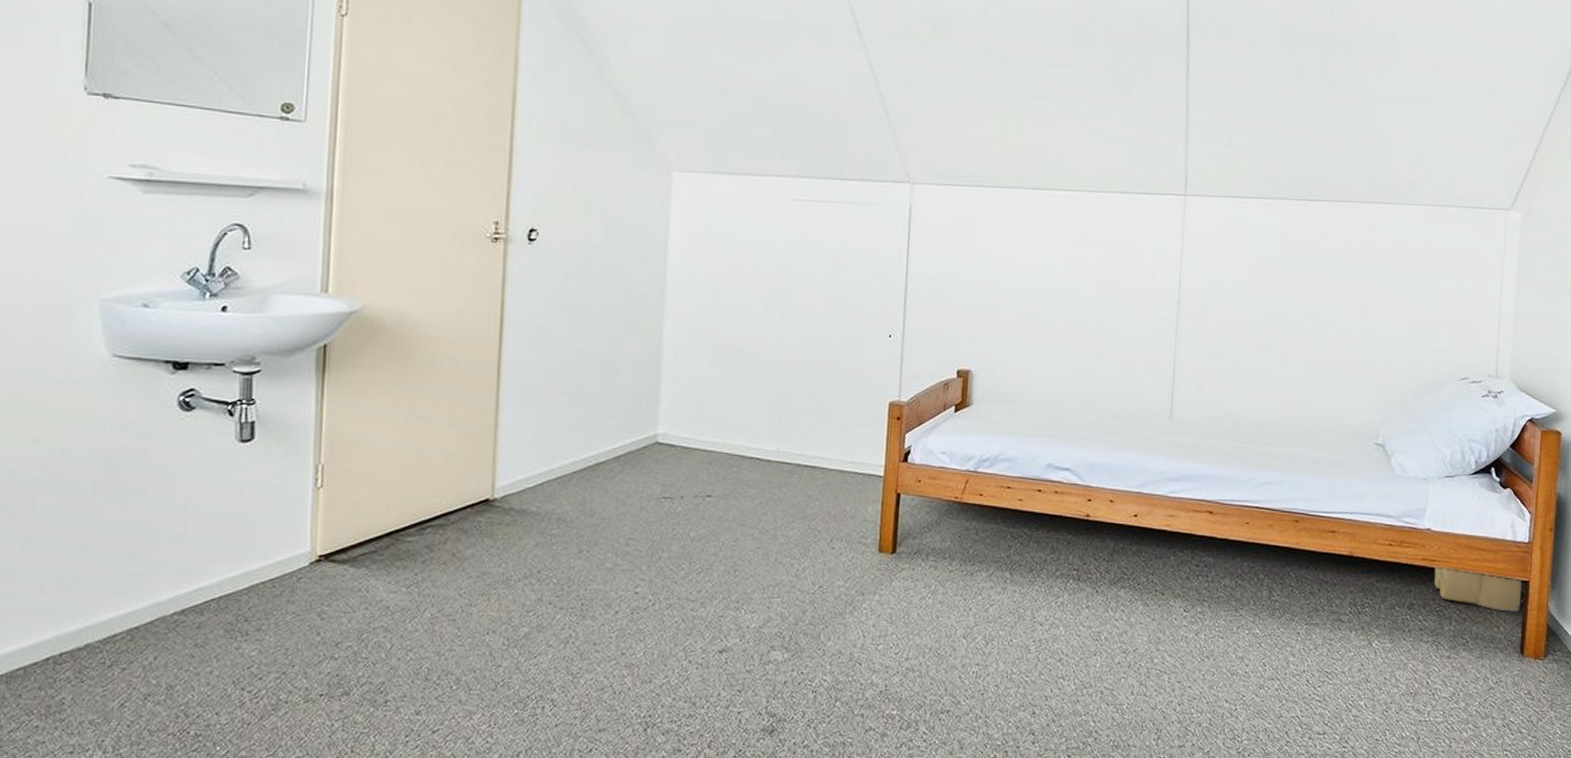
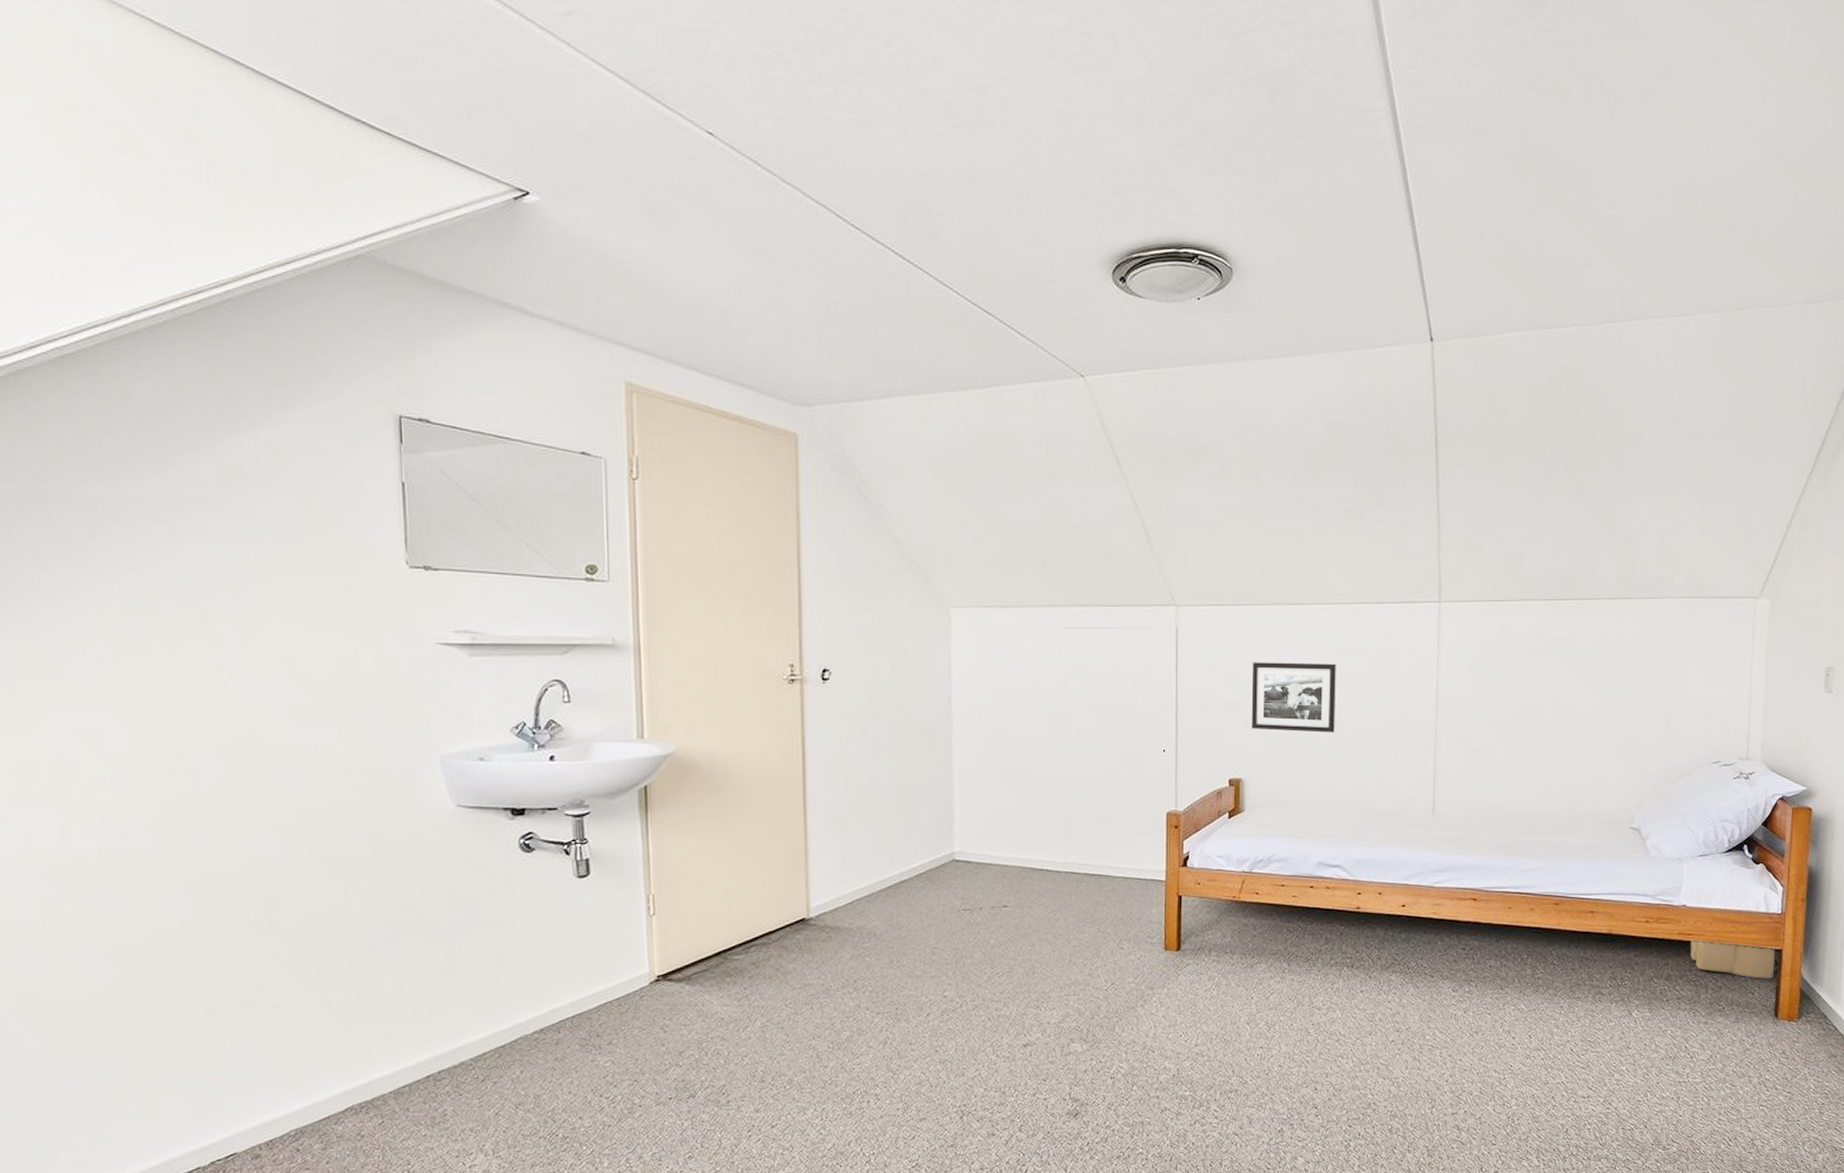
picture frame: none [983,247,1076,326] -> present [1251,662,1336,733]

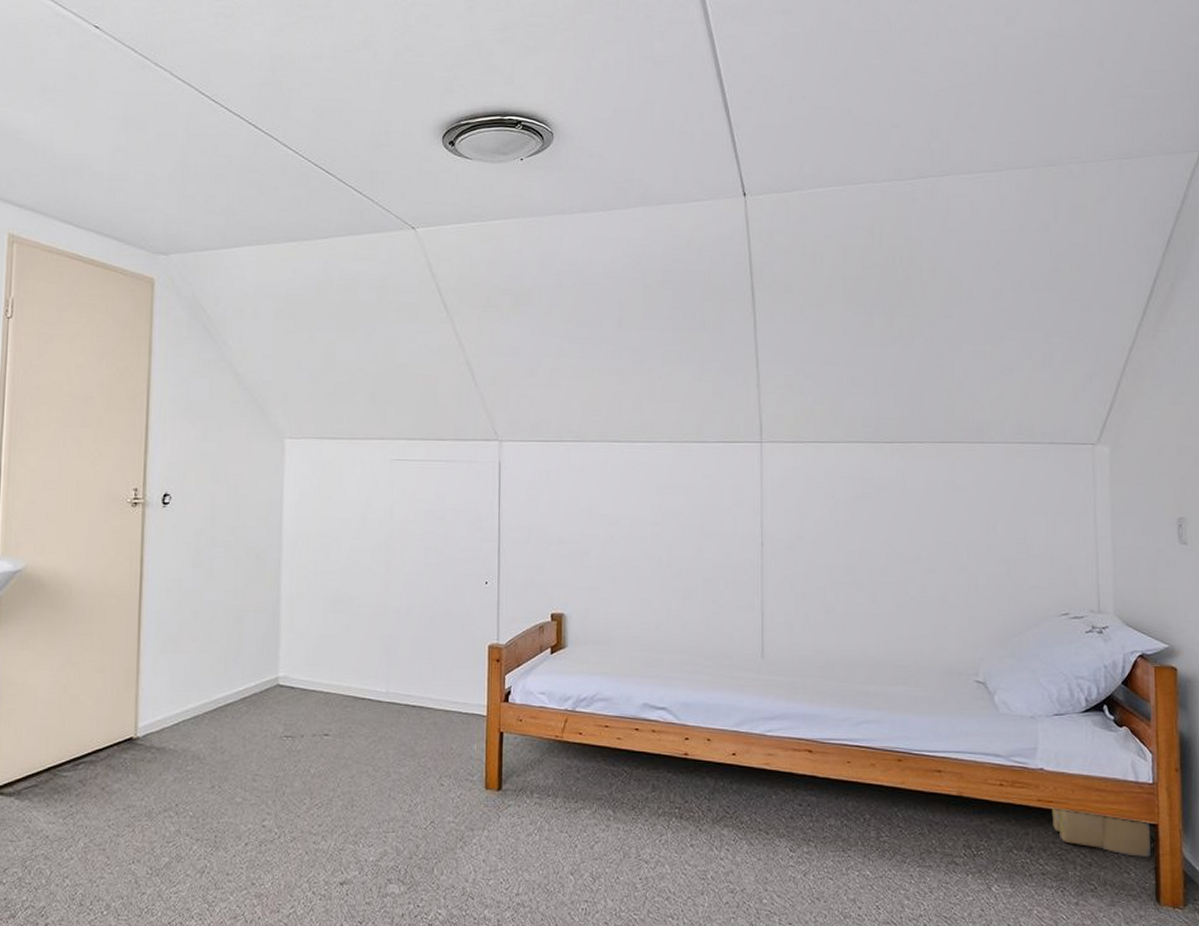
picture frame: present [1251,662,1336,733] -> none [573,497,658,570]

